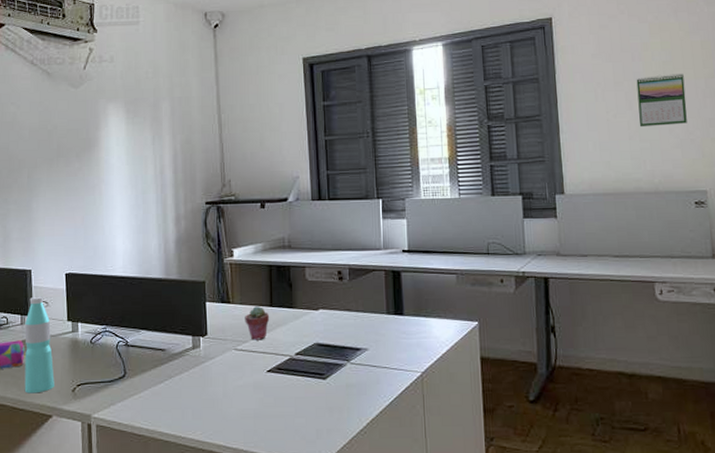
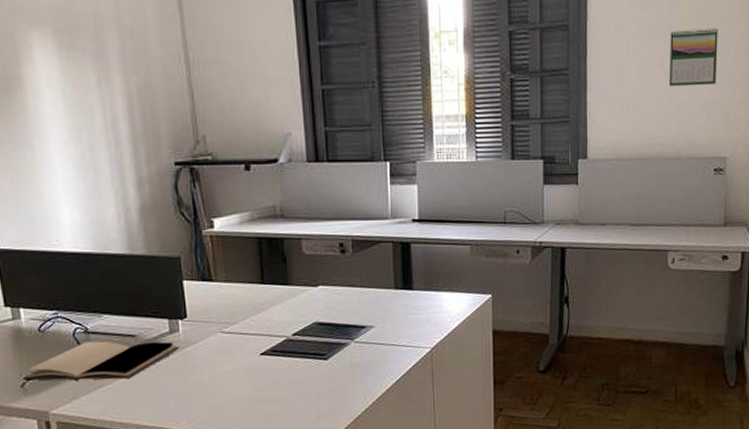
book: none [74,353,199,389] -> present [23,341,179,381]
potted succulent: present [245,306,270,340] -> none [231,284,262,322]

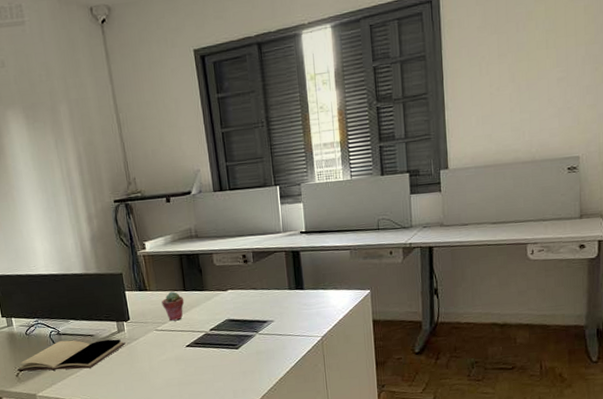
potted succulent: none [231,284,262,322] -> present [161,291,185,321]
calendar: present [668,28,718,87] -> none [519,41,566,99]

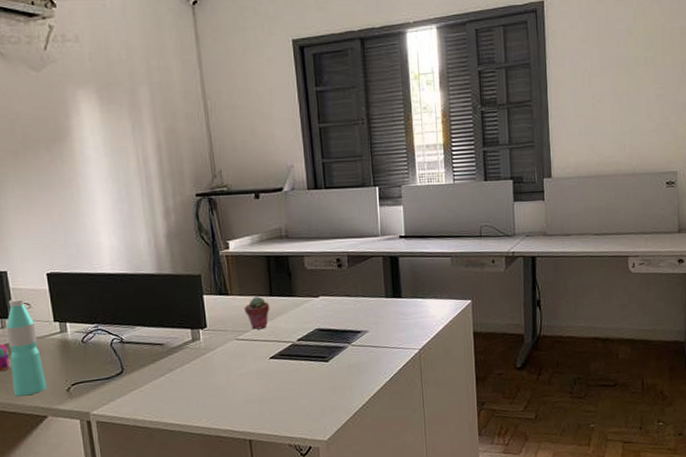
book: present [17,339,126,372] -> none [68,348,200,386]

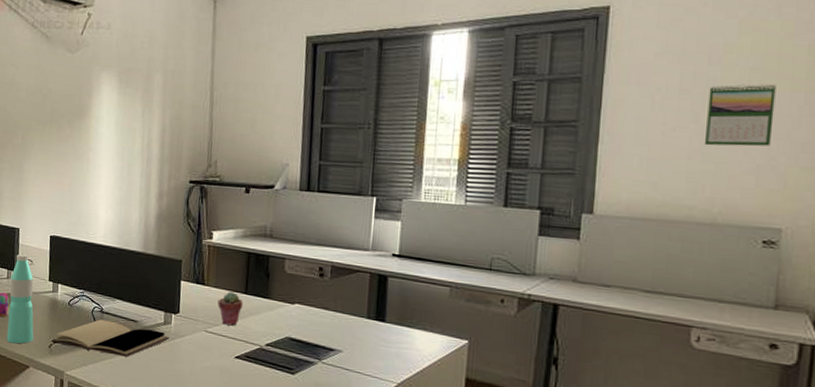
book: none [68,348,200,386] -> present [51,319,169,357]
calendar: none [620,60,664,112] -> present [704,83,776,147]

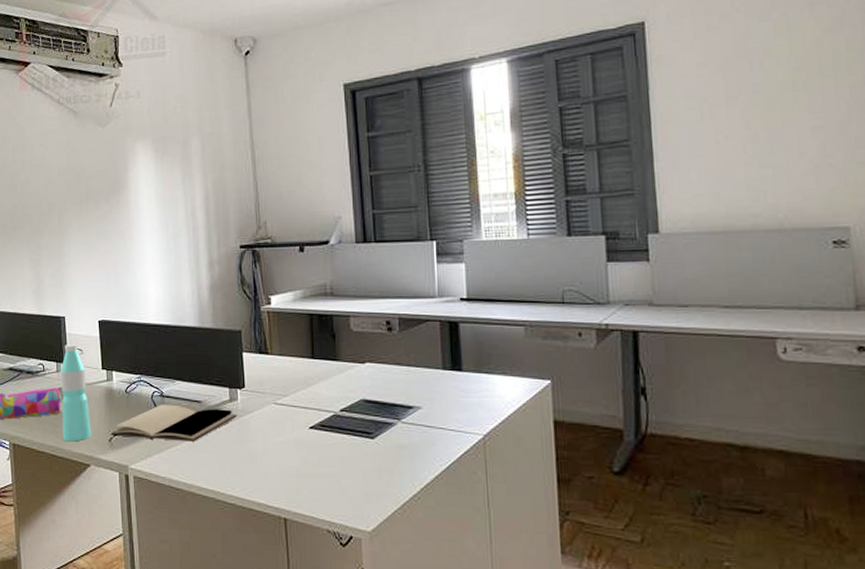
potted succulent: present [217,292,244,326] -> none [284,358,312,394]
calendar: present [704,83,776,147] -> none [755,82,824,151]

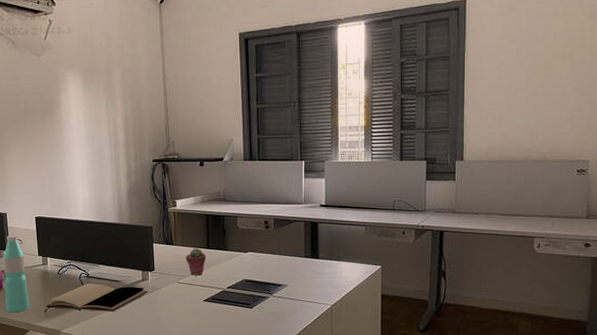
potted succulent: none [284,358,312,394] -> present [186,248,207,276]

